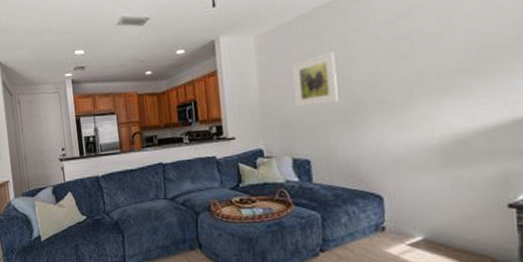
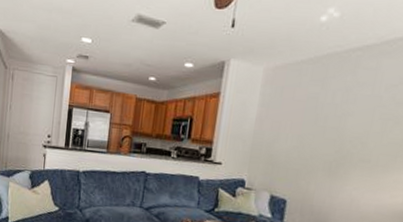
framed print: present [292,52,339,108] -> none [286,101,336,151]

